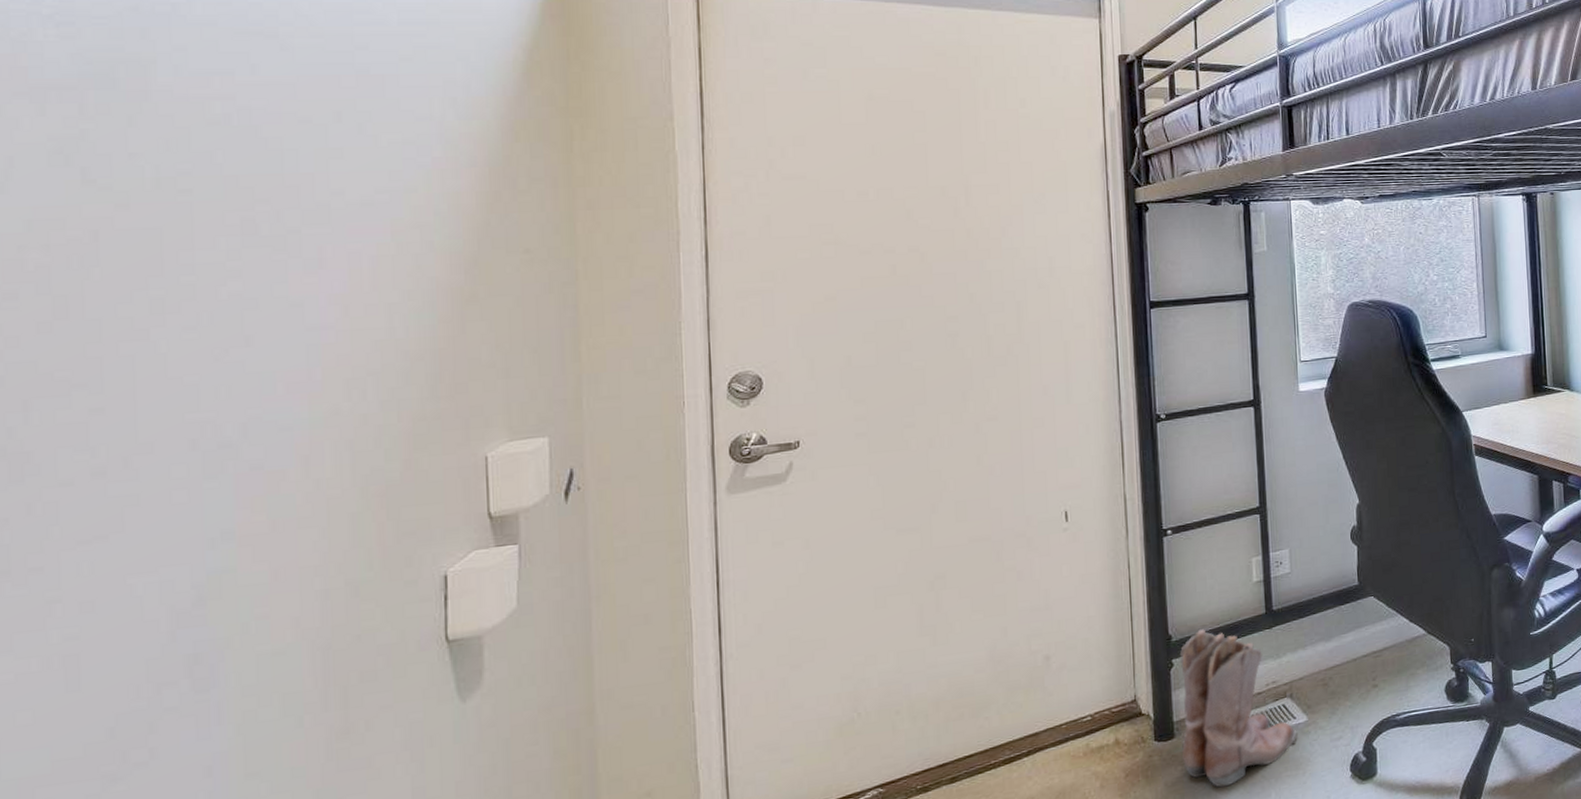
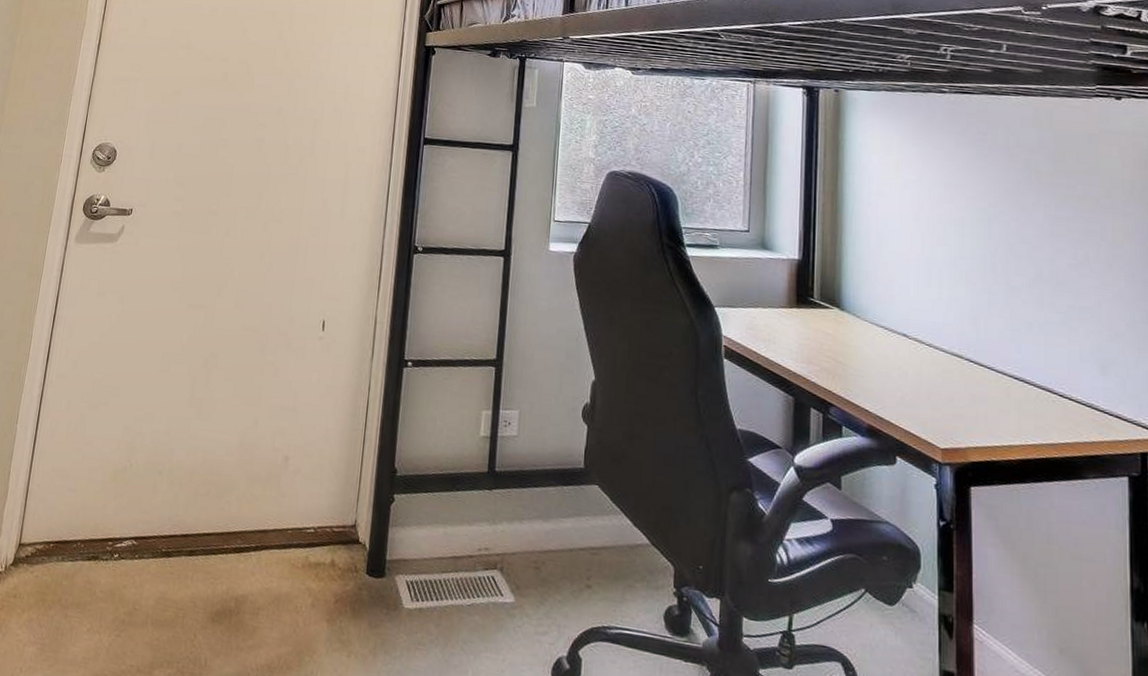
boots: present [1179,629,1296,788] -> none [388,471,501,647]

